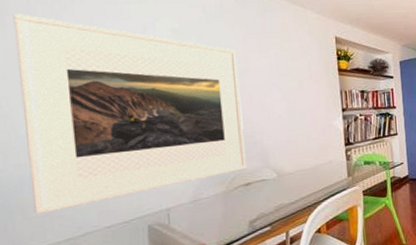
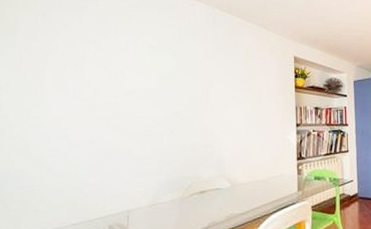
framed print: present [13,14,247,215] -> none [14,30,204,208]

